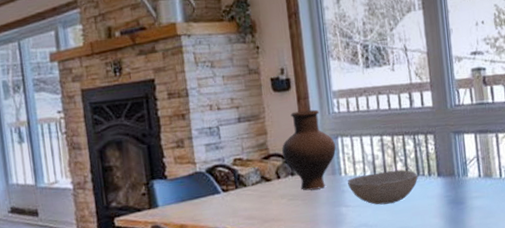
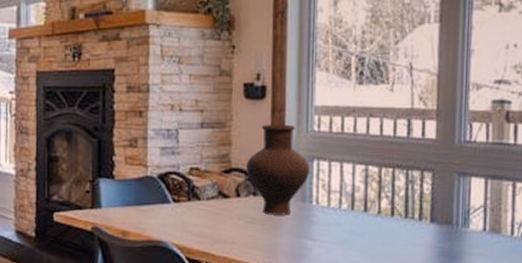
bowl: present [348,170,418,205] -> none [318,207,405,245]

